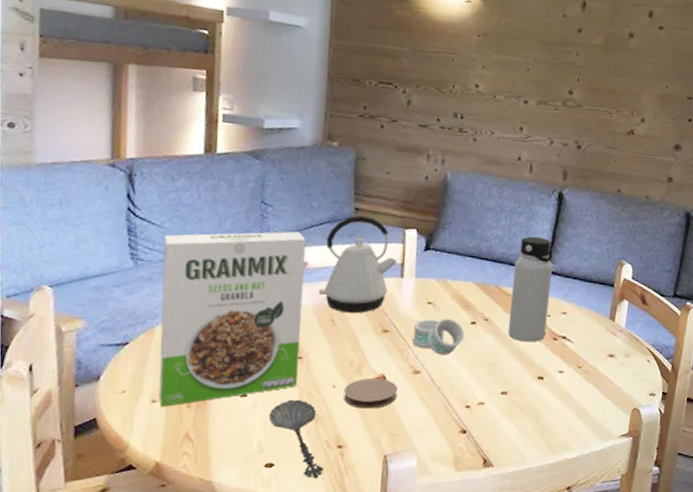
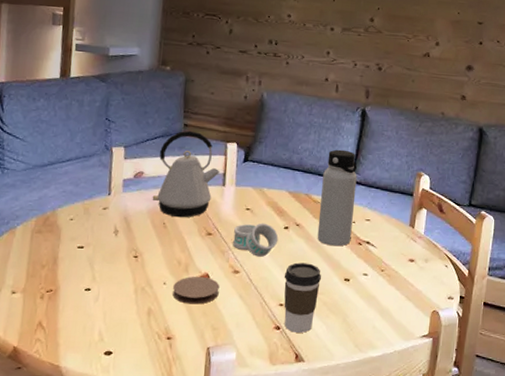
cereal box: present [158,231,306,407] -> none [17,144,143,298]
spoon: present [268,399,323,479] -> none [108,294,154,367]
coffee cup: none [470,360,513,436] -> present [284,262,322,333]

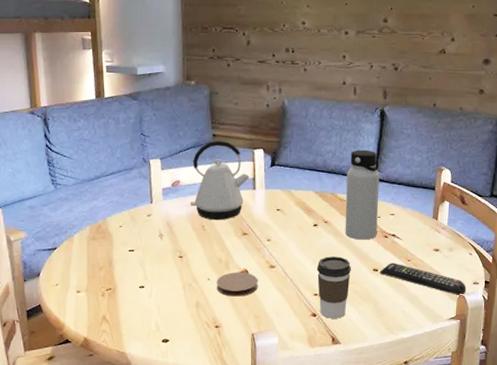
napkin ring: present [233,223,279,257] -> none [267,221,309,252]
remote control: none [351,272,441,312] -> present [380,262,467,296]

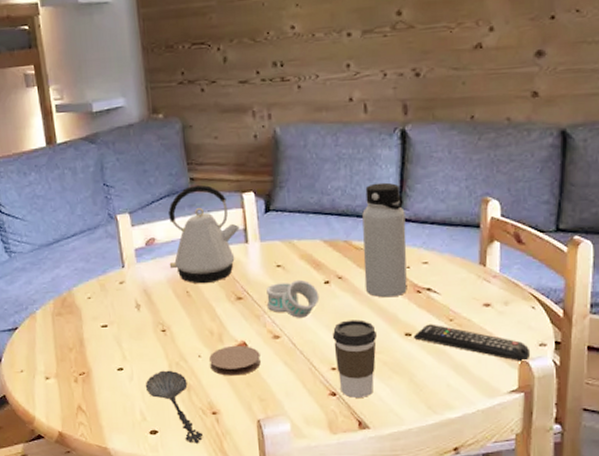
spoon: none [161,289,206,351] -> present [145,370,203,444]
napkin ring: none [267,221,309,252] -> present [266,279,320,318]

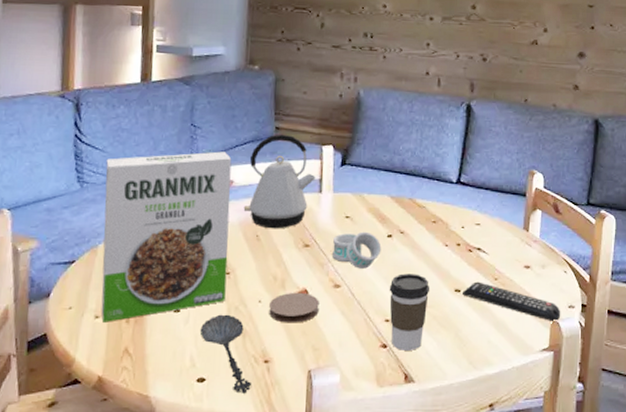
cereal box: none [28,209,165,383] -> present [101,151,232,322]
water bottle: present [362,182,407,298] -> none [423,148,464,254]

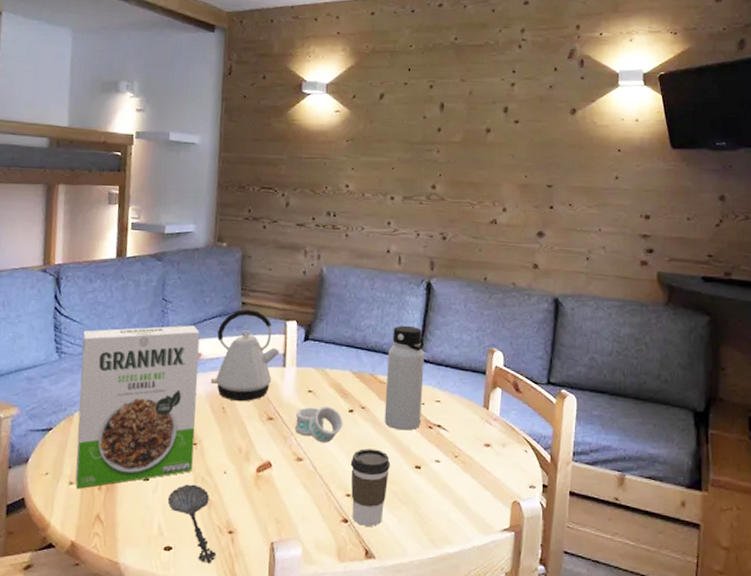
coaster: present [269,292,319,323] -> none [234,464,282,495]
water bottle: none [423,148,464,254] -> present [384,325,425,431]
remote control: present [462,281,561,322] -> none [423,458,522,502]

